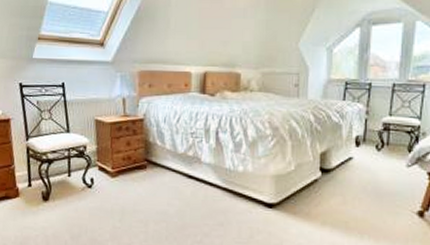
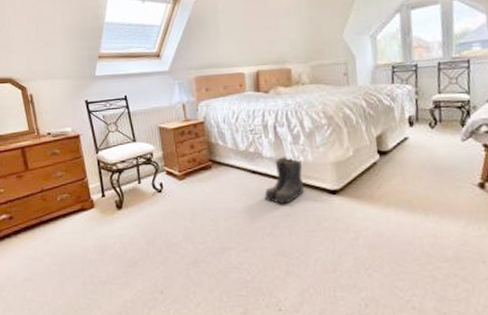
boots: none [198,164,241,213] -> present [264,156,305,204]

